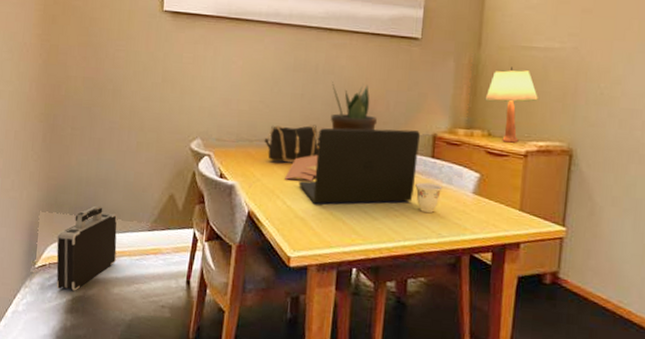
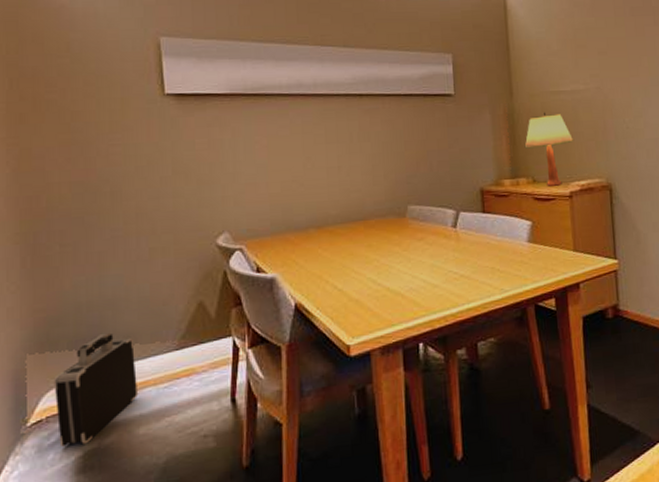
handbag: present [264,124,320,163] -> none [303,197,365,244]
papers: present [285,155,318,181] -> none [332,229,366,262]
laptop: present [298,128,420,204] -> none [348,188,470,282]
planter: present [330,82,378,131] -> none [369,147,423,199]
teacup: present [415,182,443,213] -> none [471,238,498,270]

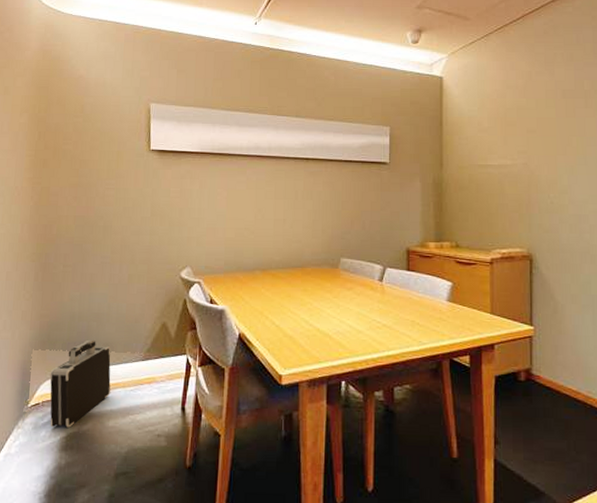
table lamp: present [524,112,573,188] -> none [450,183,497,253]

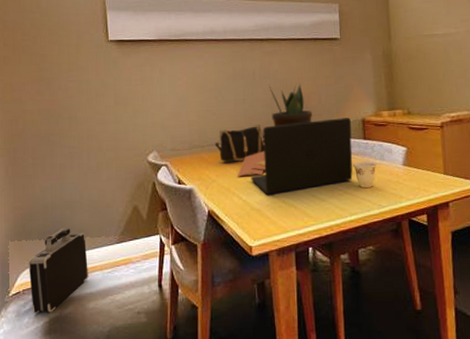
handbag: none [250,247,303,285] -> present [214,124,265,162]
papers: none [272,275,302,301] -> present [238,151,266,177]
laptop: none [286,246,395,322] -> present [251,118,353,195]
planter: none [311,206,356,250] -> present [269,83,313,126]
teacup: none [394,294,419,322] -> present [353,161,377,188]

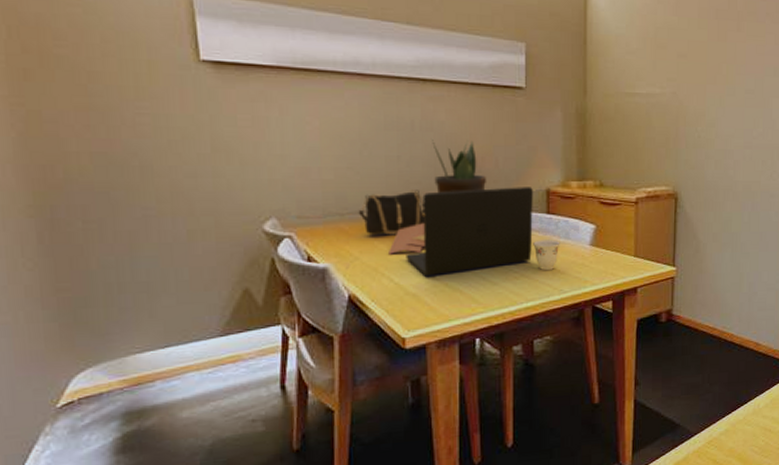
briefcase: present [28,227,89,313] -> none [84,316,181,428]

